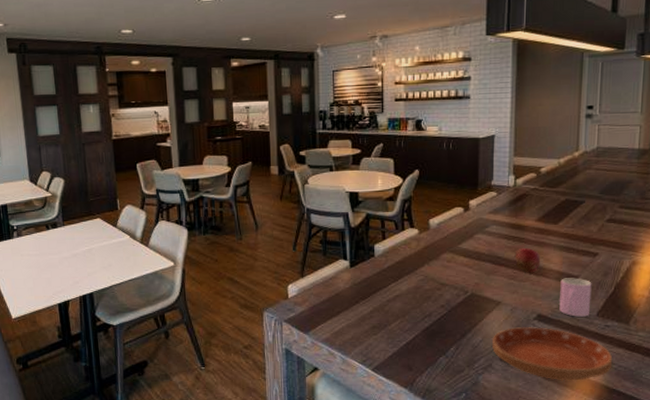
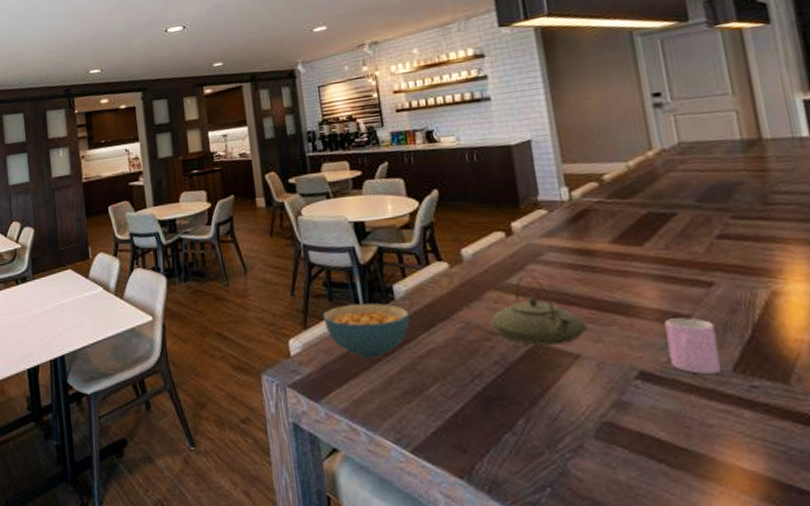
cereal bowl: none [317,258,384,301] -> present [323,303,410,359]
teapot: none [443,242,510,294] -> present [490,274,588,345]
saucer: present [491,326,613,381] -> none [576,388,777,471]
apple: present [514,248,541,273] -> none [588,280,629,314]

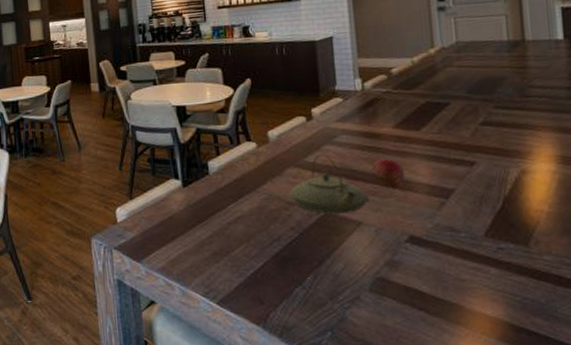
cereal bowl: present [323,303,410,359] -> none [146,177,221,225]
apple: none [588,280,629,314] -> present [372,159,405,188]
cup: present [664,317,721,374] -> none [433,191,476,238]

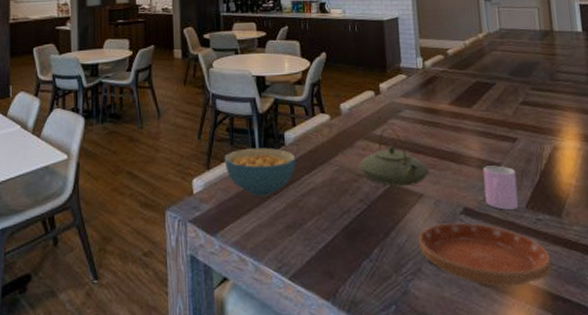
cereal bowl: none [146,177,221,225] -> present [224,147,296,197]
saucer: none [356,250,515,317] -> present [417,222,552,286]
apple: present [372,159,405,188] -> none [431,134,460,161]
cup: none [433,191,476,238] -> present [483,165,518,210]

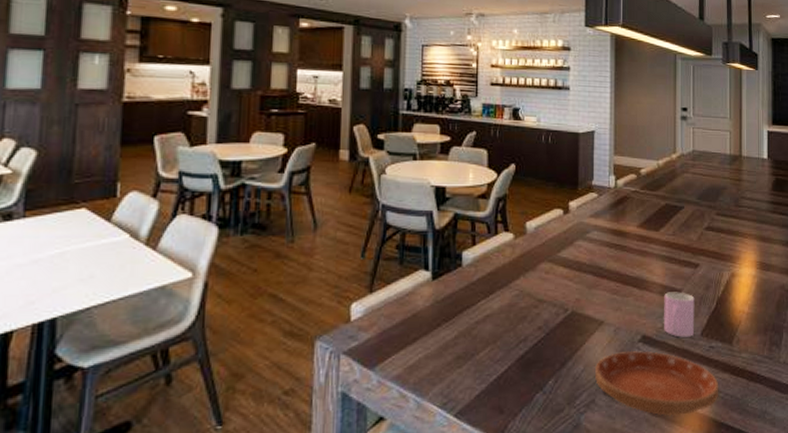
cereal bowl: present [224,147,296,197] -> none [391,268,473,324]
teapot: present [359,127,430,186] -> none [540,249,613,313]

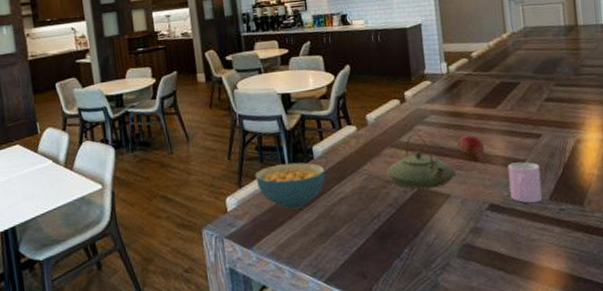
cereal bowl: none [391,268,473,324] -> present [255,162,326,209]
teapot: none [540,249,613,313] -> present [387,133,456,189]
saucer: present [594,350,719,415] -> none [446,217,574,273]
apple: none [617,258,644,287] -> present [457,135,485,162]

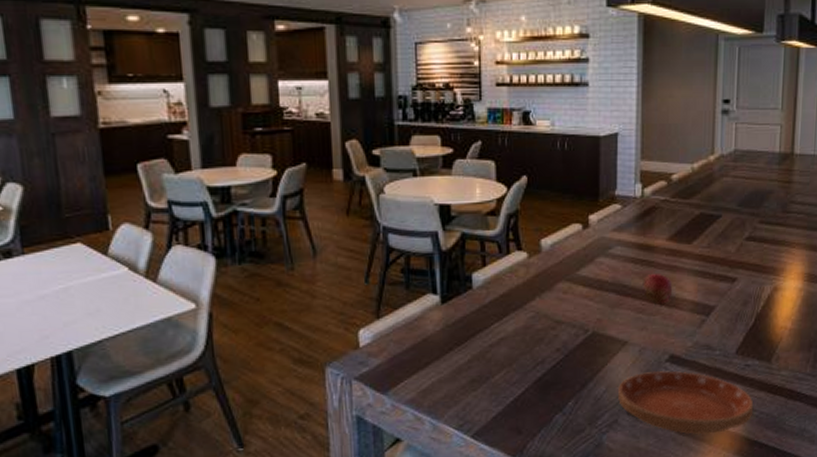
cereal bowl: present [255,162,326,209] -> none [398,291,485,348]
teapot: present [387,133,456,189] -> none [558,267,638,333]
saucer: none [446,217,574,273] -> present [617,370,754,434]
cup: present [508,162,542,203] -> none [694,308,730,356]

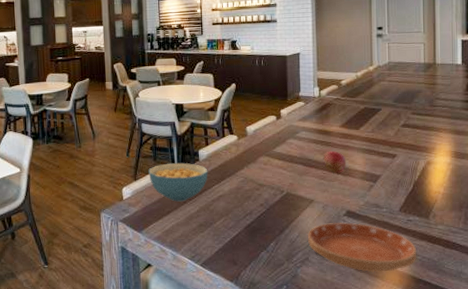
cereal bowl: none [398,291,485,348] -> present [148,162,208,202]

